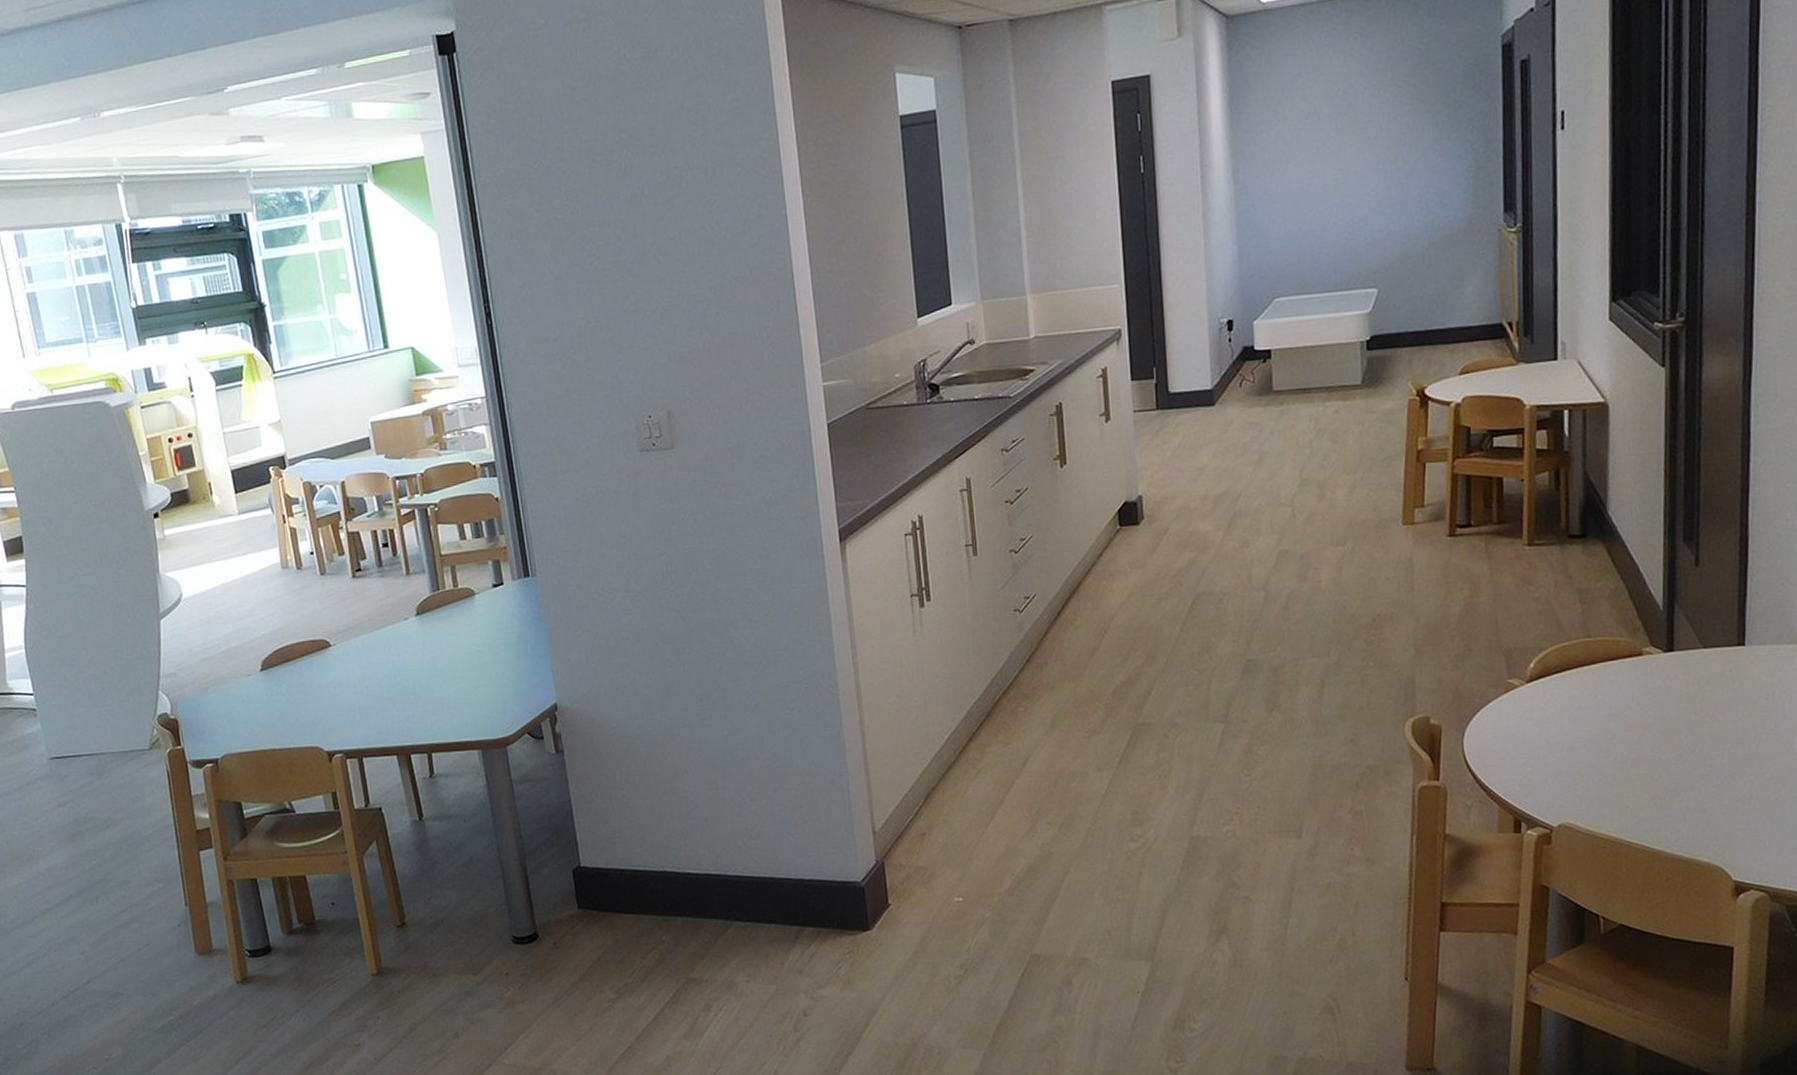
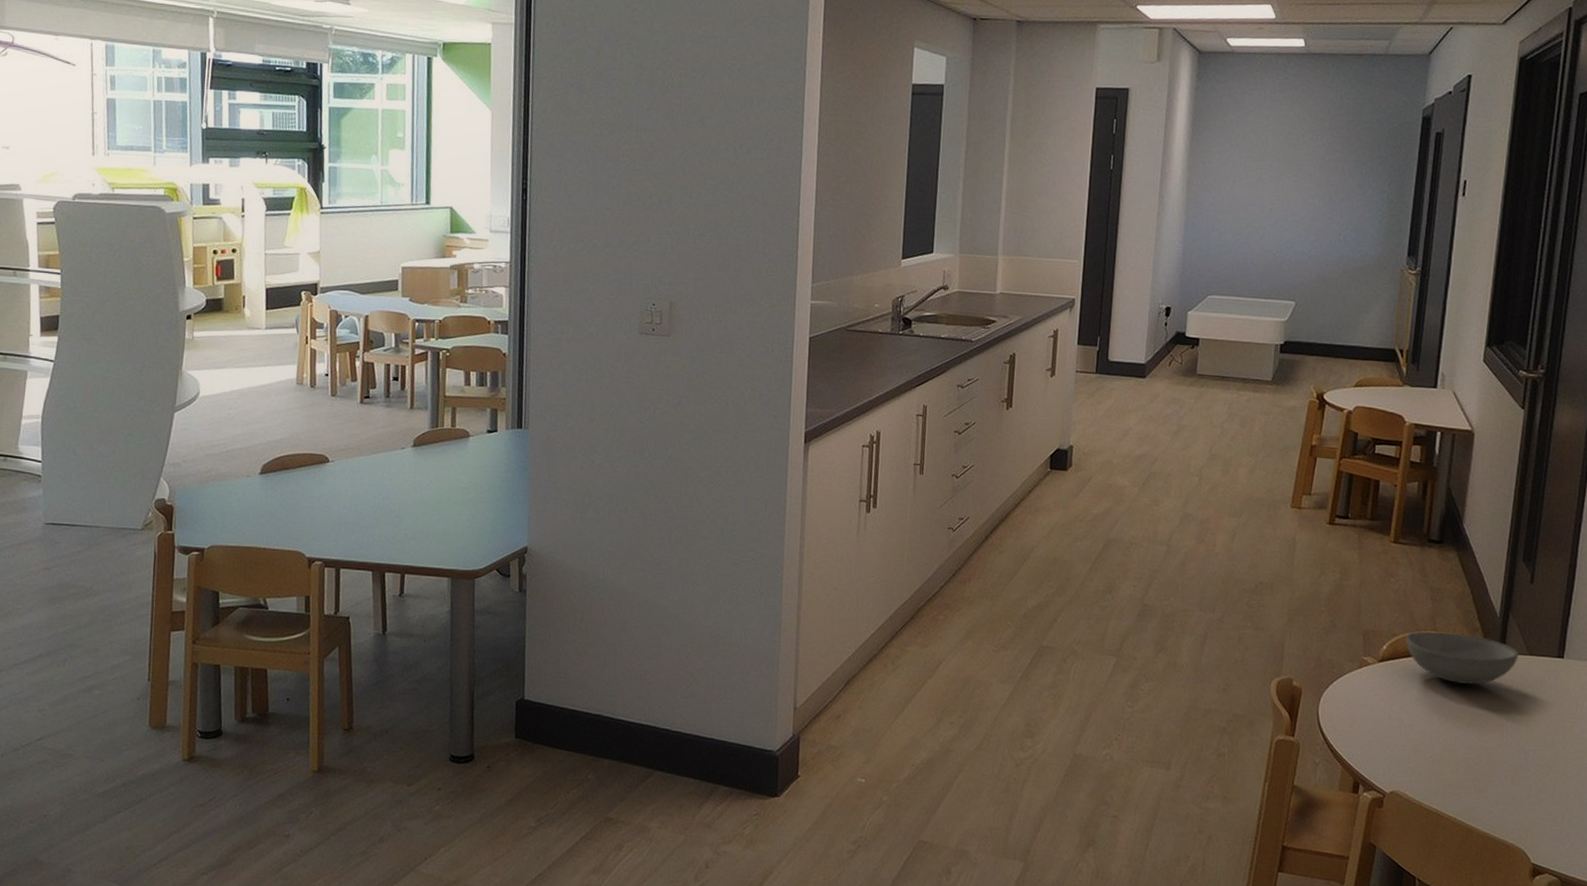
bowl: none [1556,636,1691,694] -> present [1406,631,1519,685]

